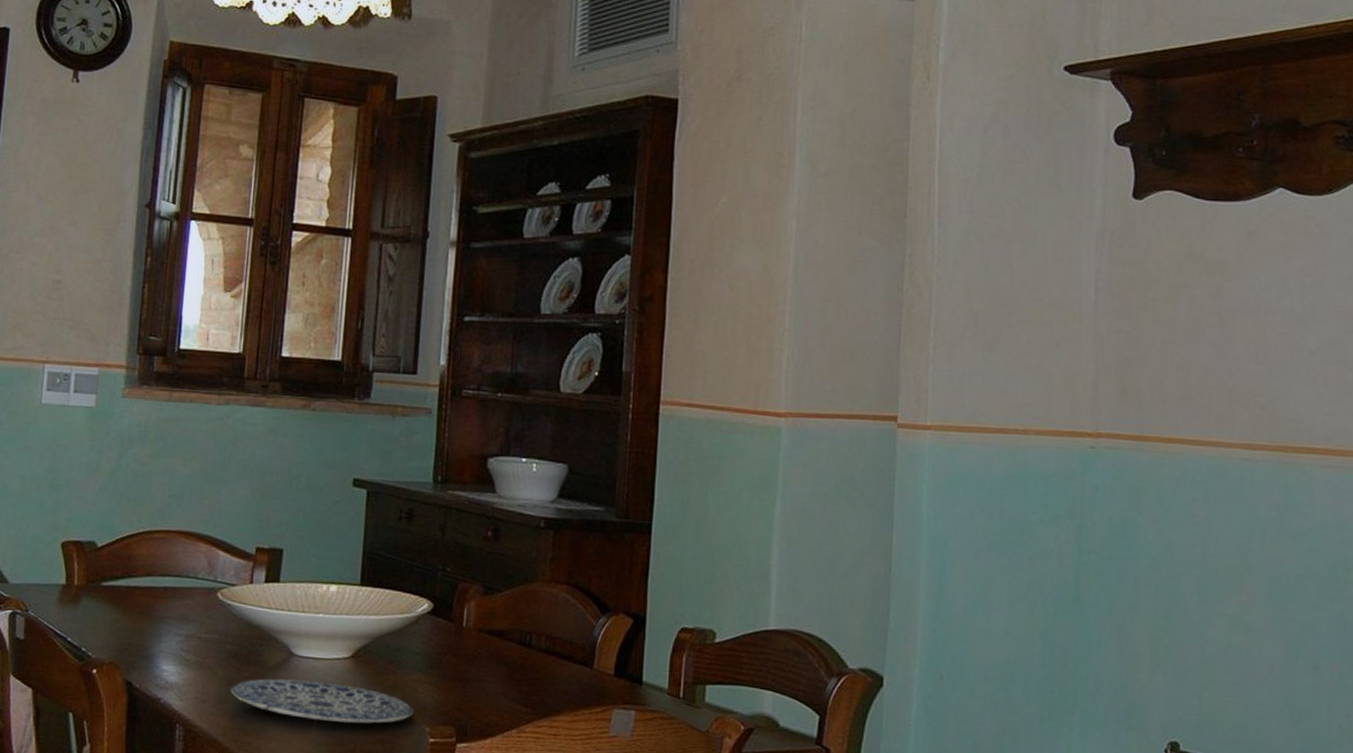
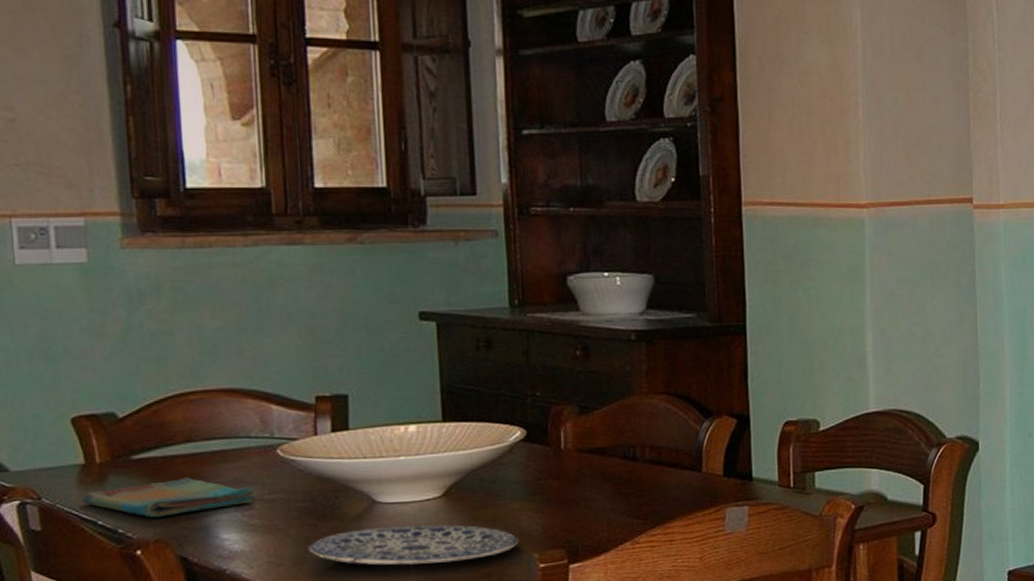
dish towel: none [58,607,195,642] -> present [81,477,257,517]

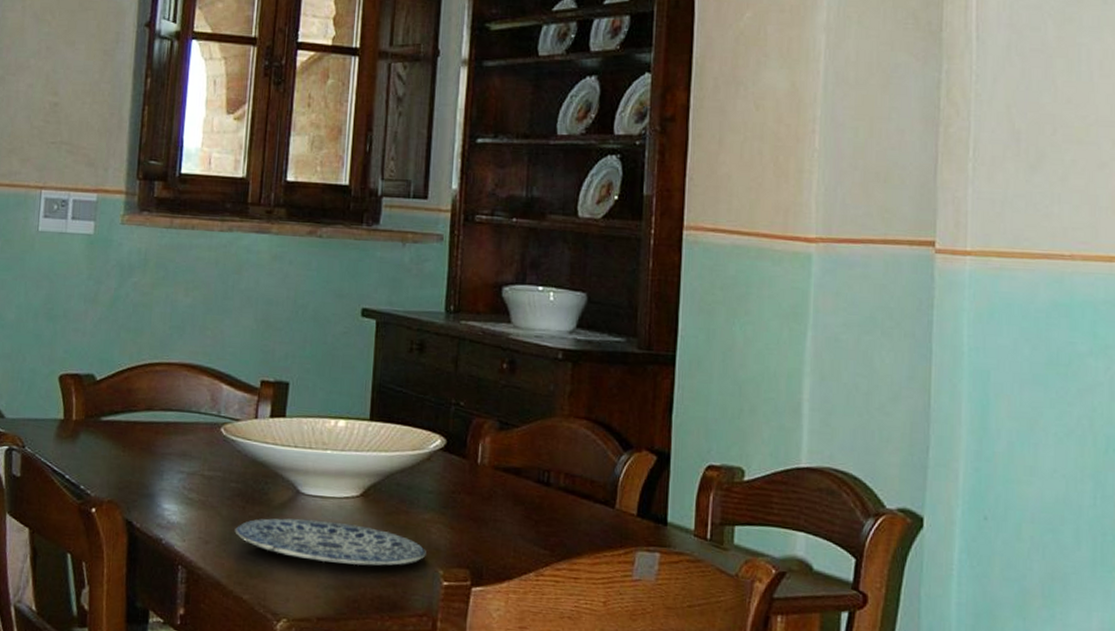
dish towel: present [81,477,257,517] -> none [56,443,198,479]

